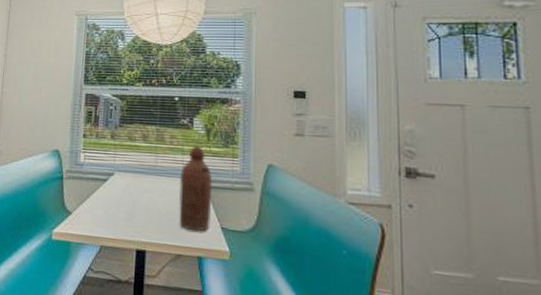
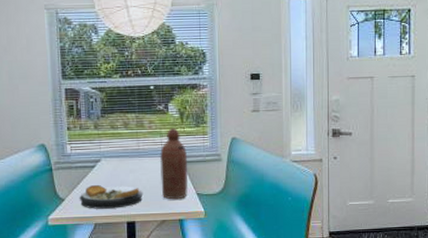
plate: none [87,200,158,232] -> present [79,184,143,209]

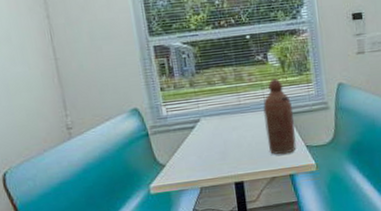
plate: present [79,184,143,209] -> none [180,145,249,173]

